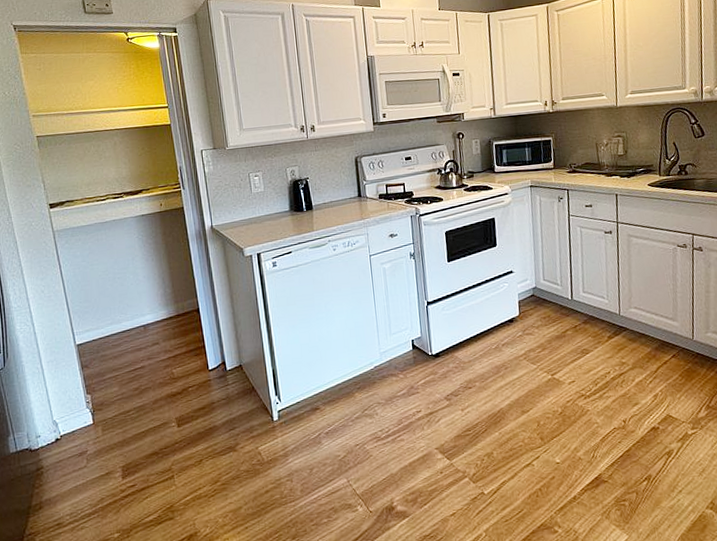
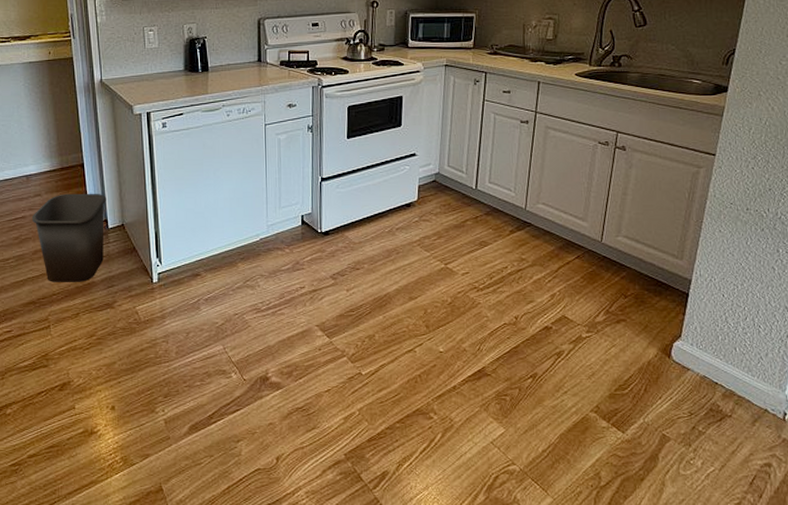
waste bin: none [150,337,224,431] -> present [31,193,106,282]

